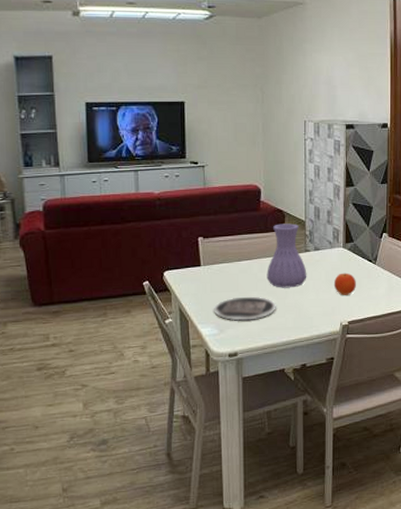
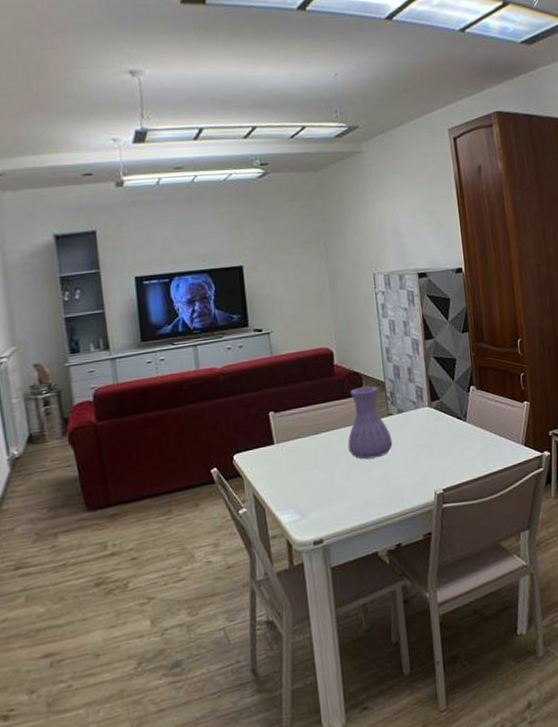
plate: present [213,296,277,321] -> none [291,472,363,503]
fruit: present [333,272,356,296] -> none [422,434,448,461]

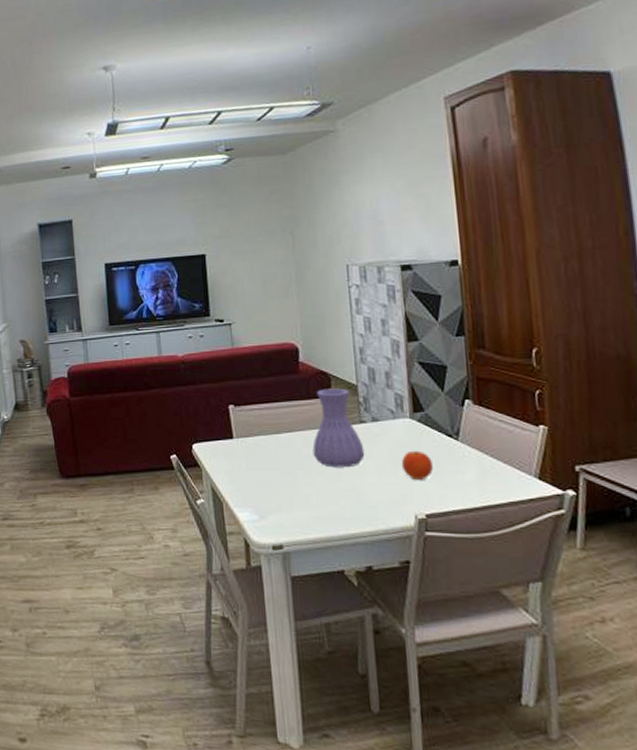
fruit: none [422,434,448,461] -> present [401,450,433,481]

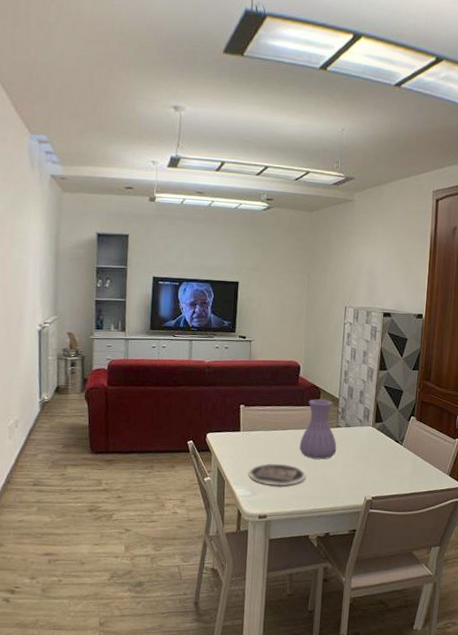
plate: none [250,476,329,506] -> present [247,463,307,486]
fruit: present [401,450,433,481] -> none [361,450,382,473]

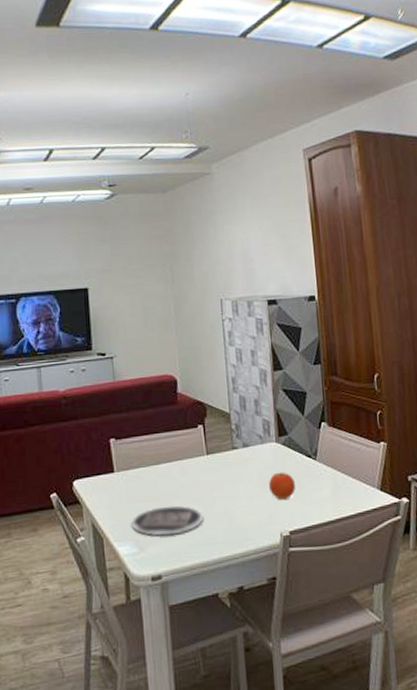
vase: present [299,399,337,460] -> none [189,417,237,494]
fruit: none [361,450,382,473] -> present [268,472,295,501]

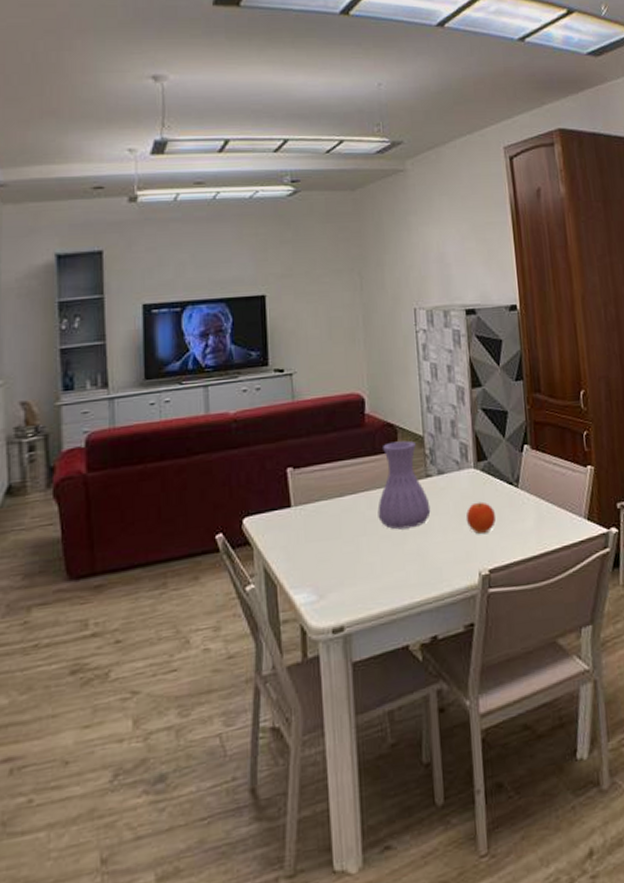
plate: present [130,505,205,536] -> none [309,543,394,581]
vase: none [189,417,237,494] -> present [377,440,431,530]

